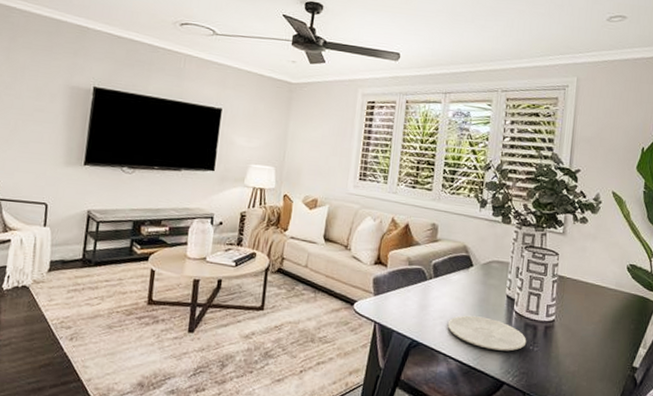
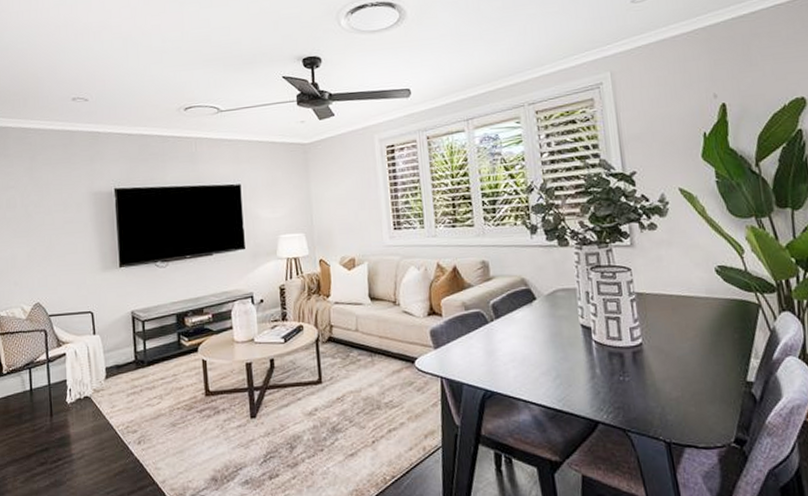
plate: present [447,315,527,352] -> none [520,352,615,388]

